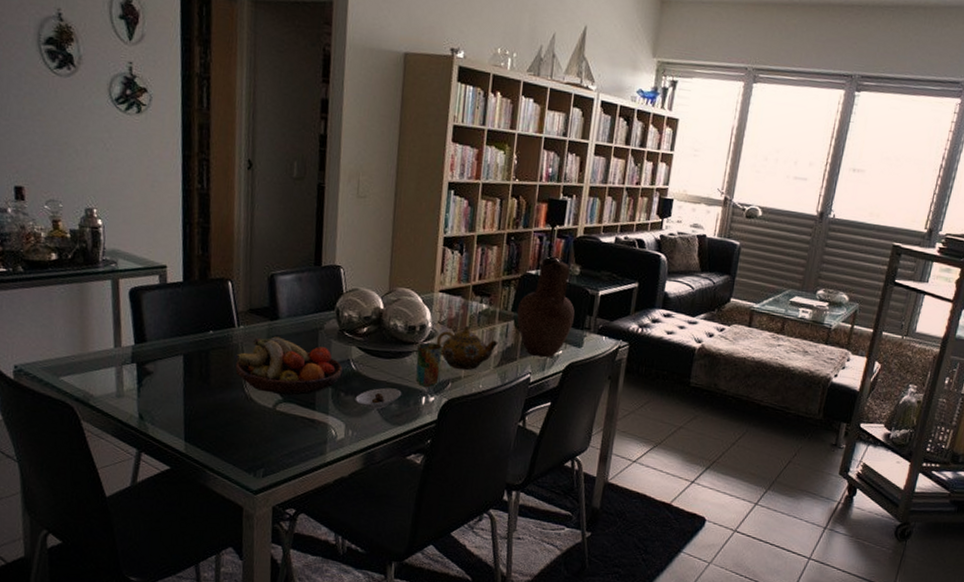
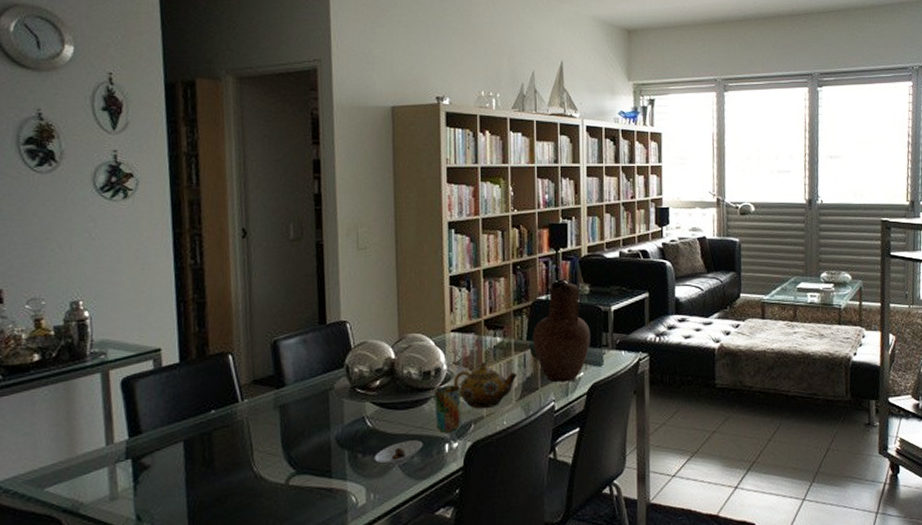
fruit bowl: present [234,336,343,396] -> none [239,405,358,468]

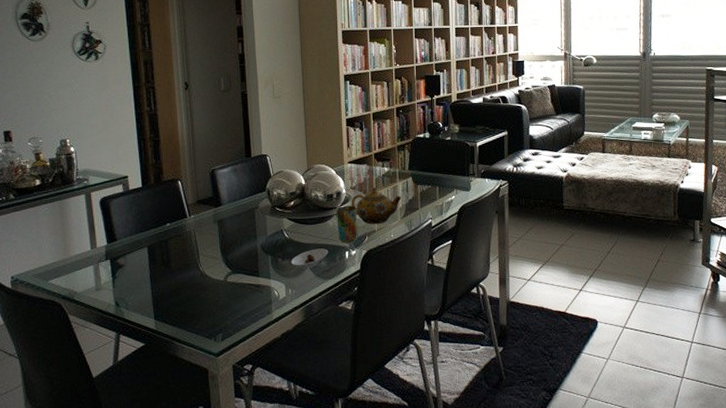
vase: present [532,282,590,383] -> none [413,123,460,204]

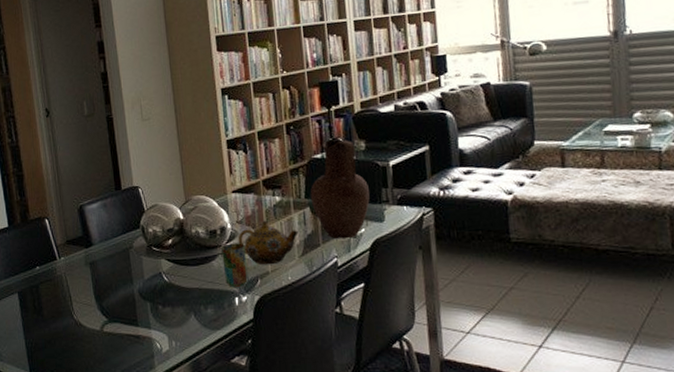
saucer: present [291,248,329,269] -> none [172,294,215,317]
vase: none [413,123,460,204] -> present [310,139,370,240]

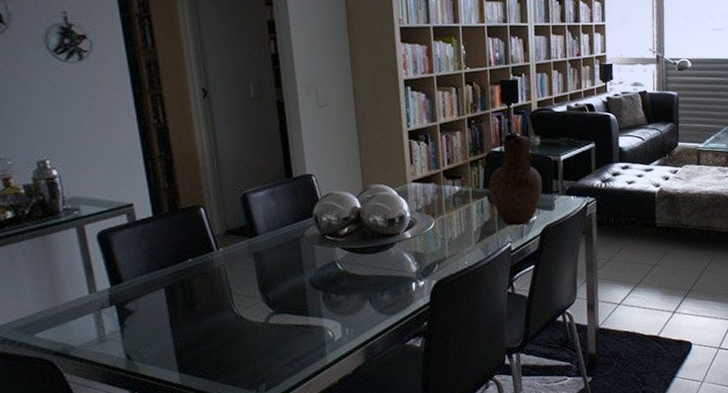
cup: present [221,243,248,287] -> none [400,230,425,273]
teapot: present [238,220,298,265] -> none [416,208,476,251]

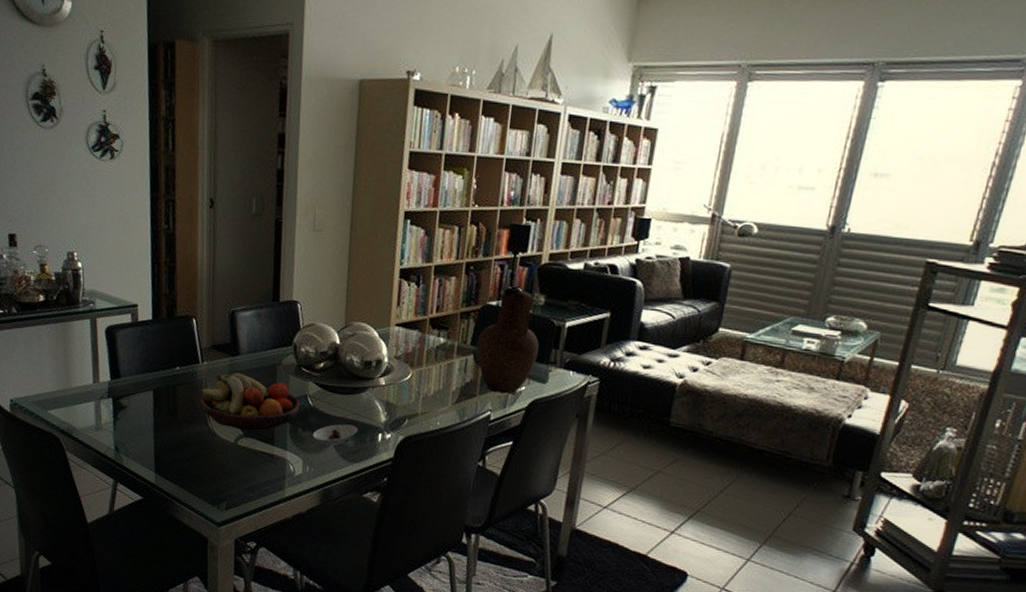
fruit bowl: none [217,252,330,308] -> present [198,372,300,431]
saucer: none [346,280,392,304] -> present [312,424,358,446]

